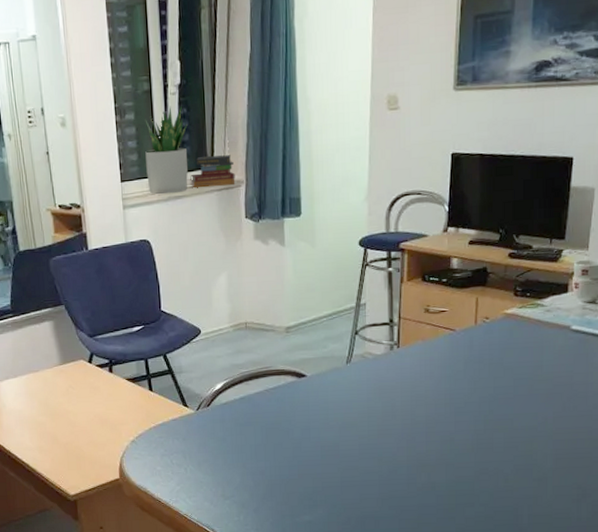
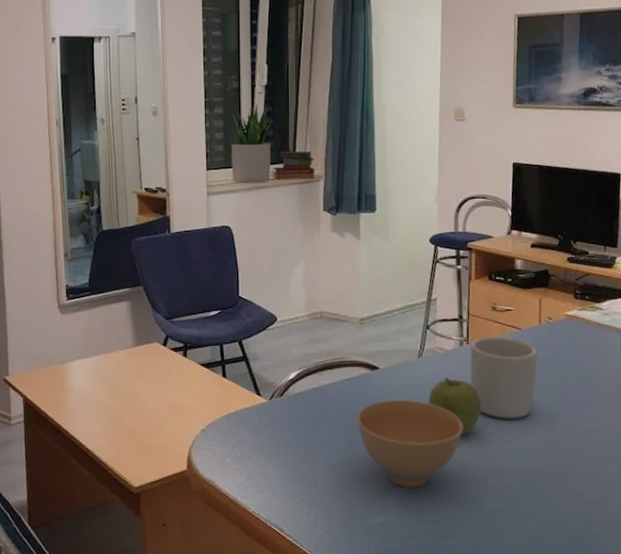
bowl: none [284,405,393,489] -> present [357,399,464,488]
fruit: none [357,382,412,438] -> present [429,377,481,436]
mug: none [400,339,472,421] -> present [470,336,538,419]

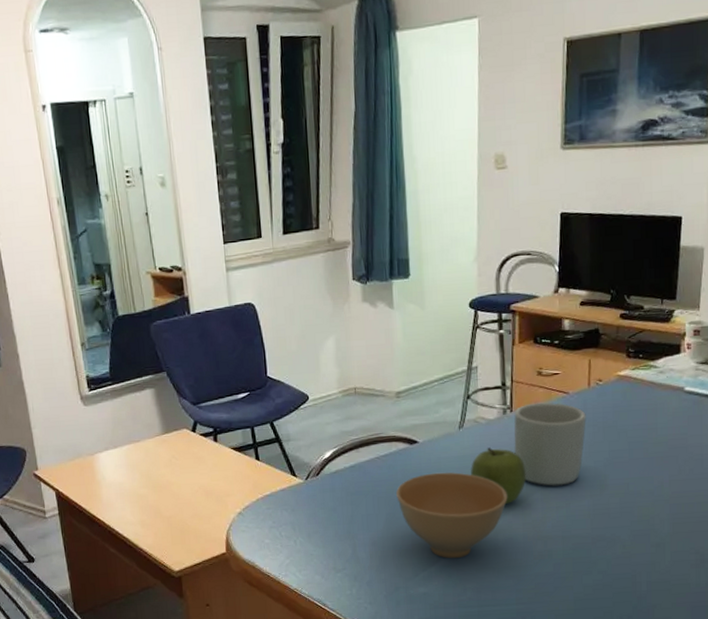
planter: present [231,104,272,184] -> none [247,165,293,257]
books: present [273,152,315,180] -> none [295,215,342,250]

